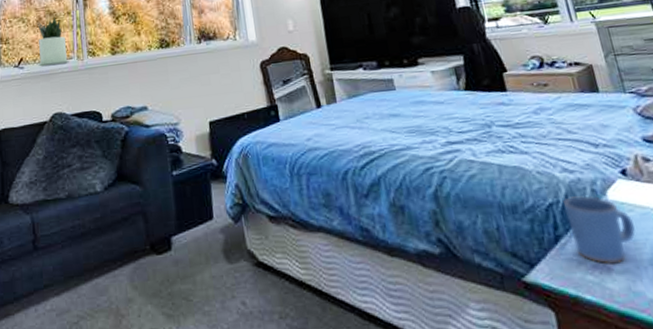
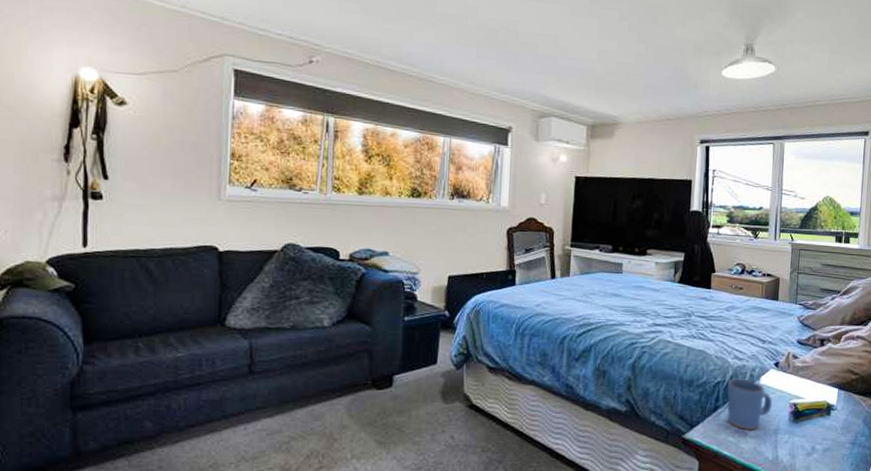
planter: present [36,17,70,67] -> none [274,142,312,195]

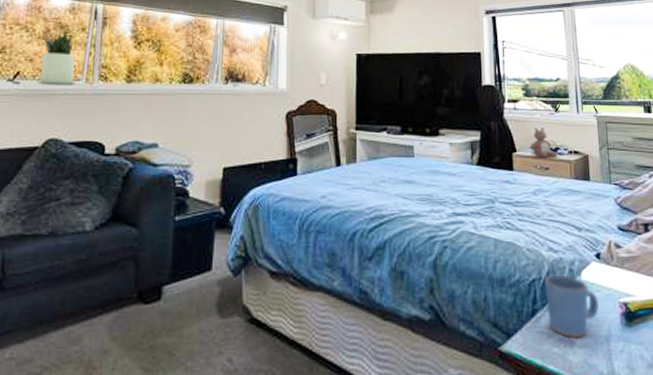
planter: none [274,142,312,195] -> present [37,31,77,85]
stuffed animal: none [728,251,752,279] -> present [530,128,558,158]

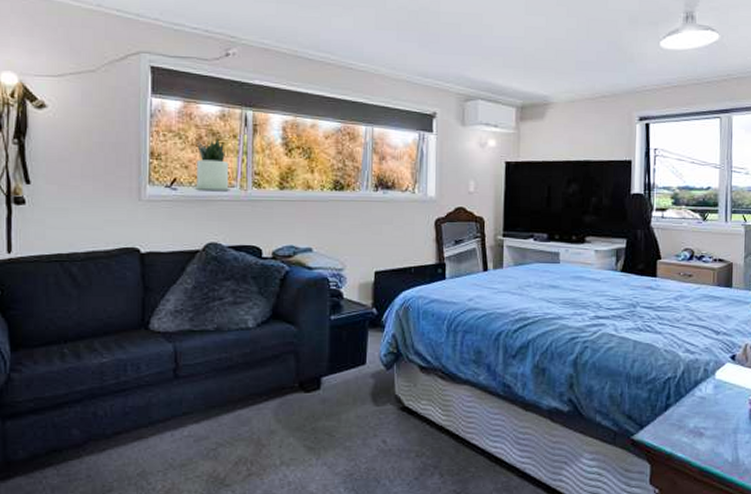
stuffed animal: present [530,128,558,158] -> none [675,236,702,266]
mug: present [544,274,599,338] -> none [678,374,729,430]

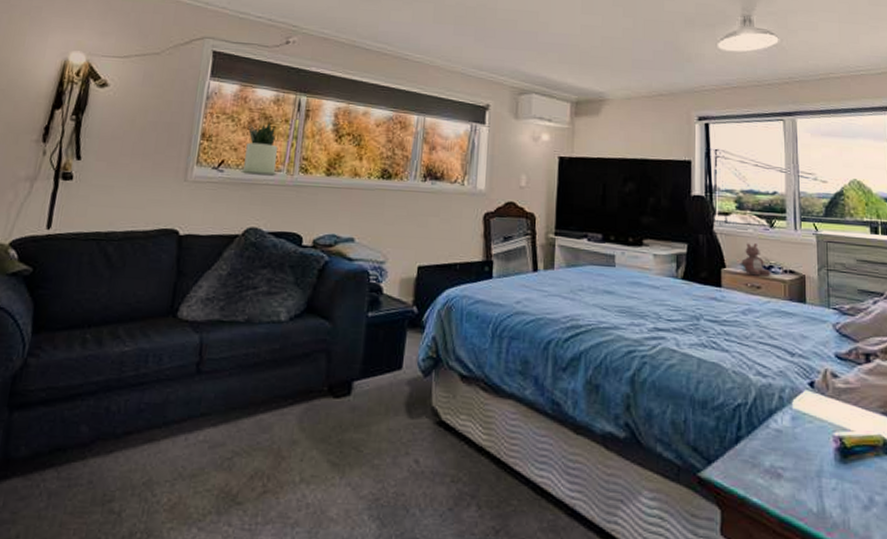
stuffed animal: none [675,236,702,266] -> present [741,243,771,277]

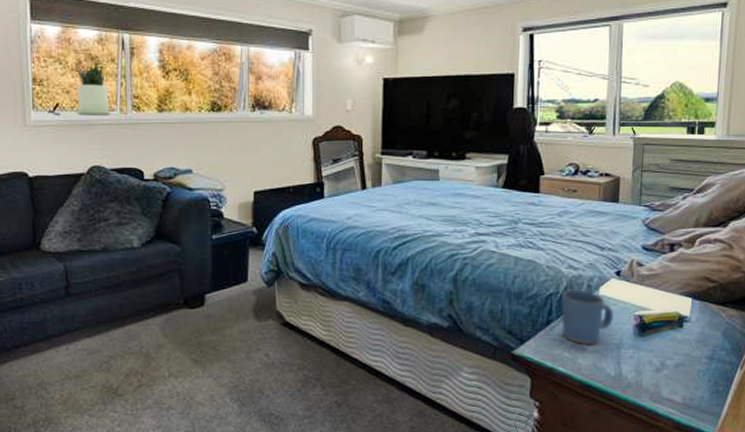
stuffed animal: present [741,243,771,277] -> none [559,150,588,181]
mug: none [750,400,810,471] -> present [561,289,614,345]

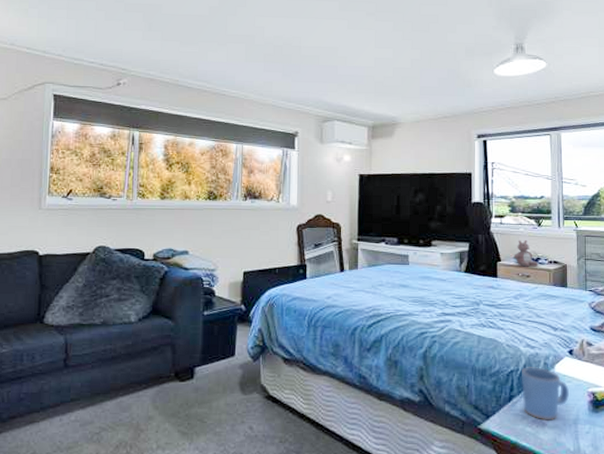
planter: present [75,62,112,116] -> none [87,155,120,201]
stuffed animal: none [559,150,588,181] -> present [514,240,539,267]

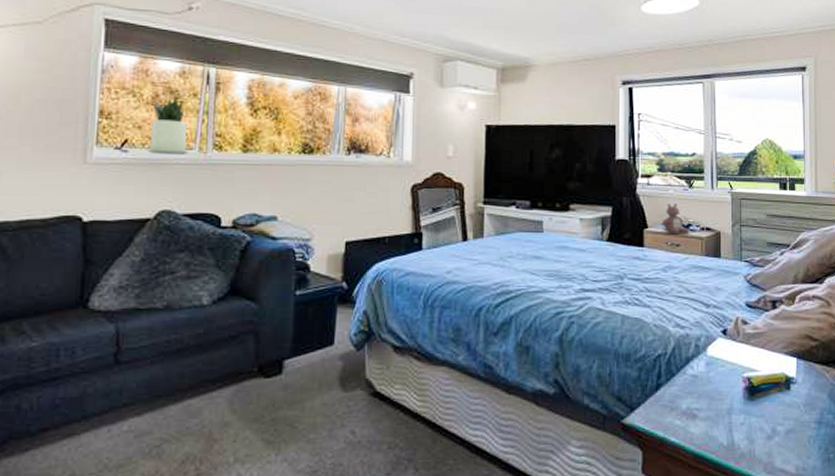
planter: none [87,155,120,201] -> present [147,96,190,155]
mug: present [521,367,569,421] -> none [669,350,722,412]

